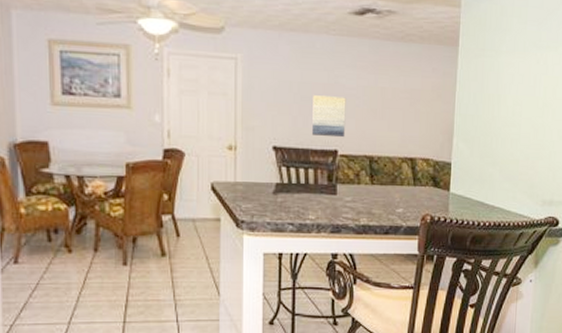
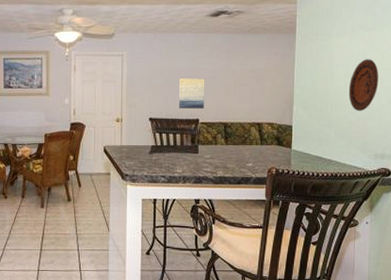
decorative plate: none [516,84,551,148] -> present [348,59,379,111]

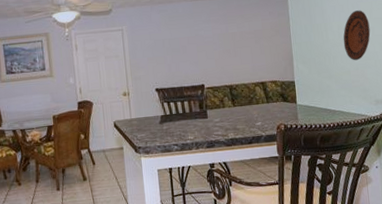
wall art: present [179,78,205,110] -> none [181,44,209,76]

